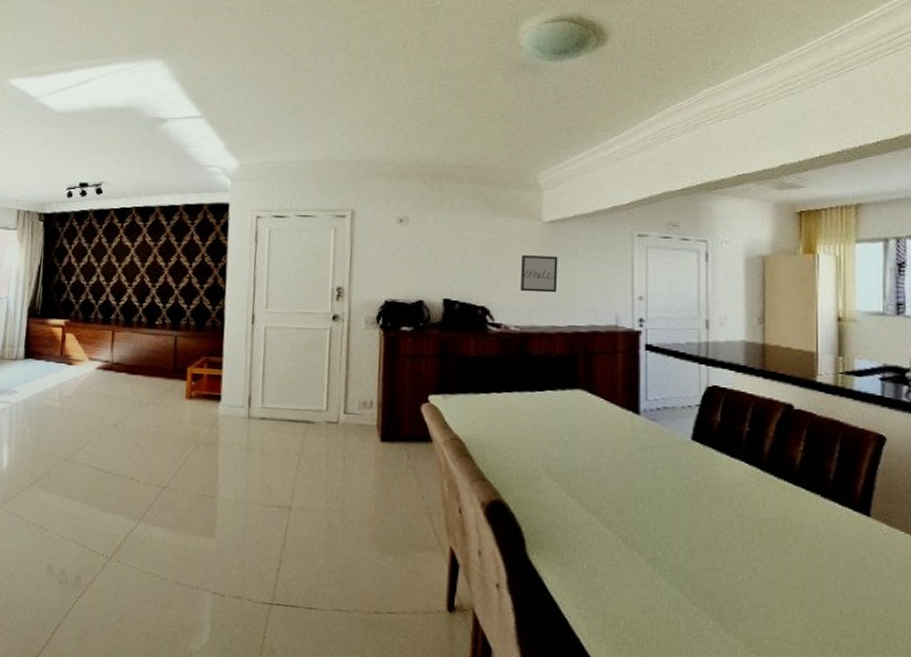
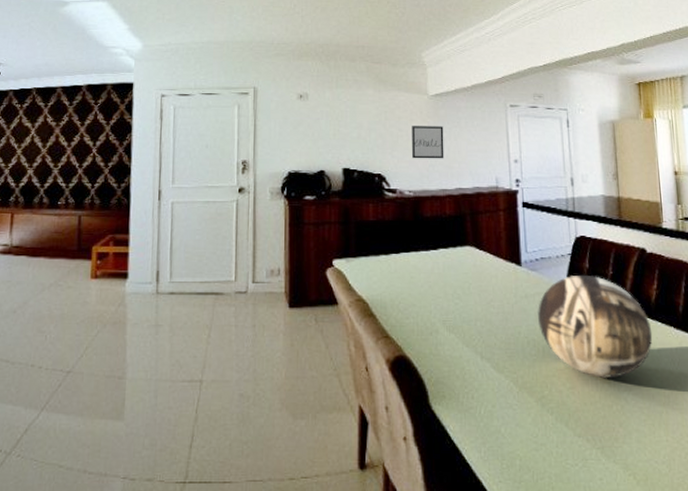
decorative bowl: none [656,428,793,545] -> present [538,274,653,378]

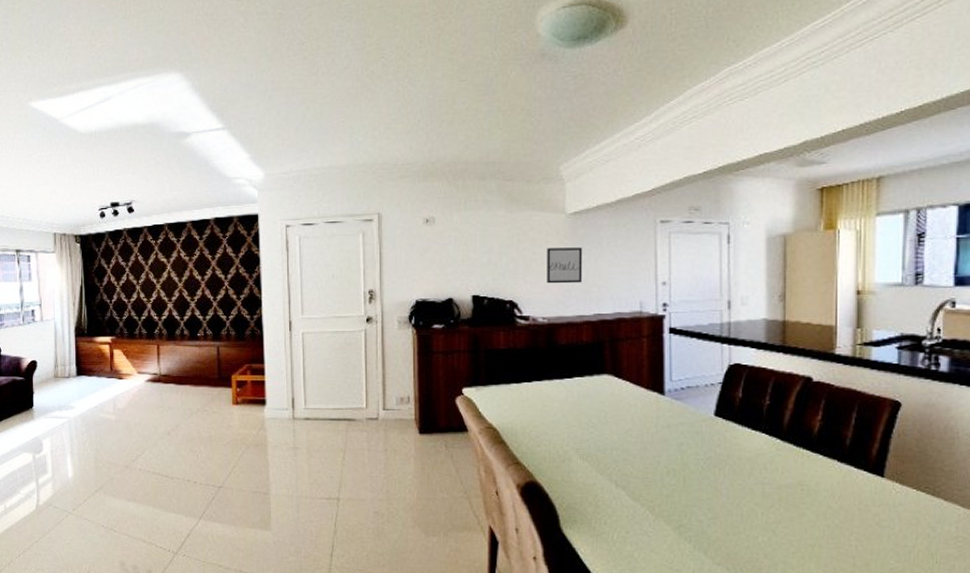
decorative bowl: present [538,274,653,378] -> none [680,404,811,510]

